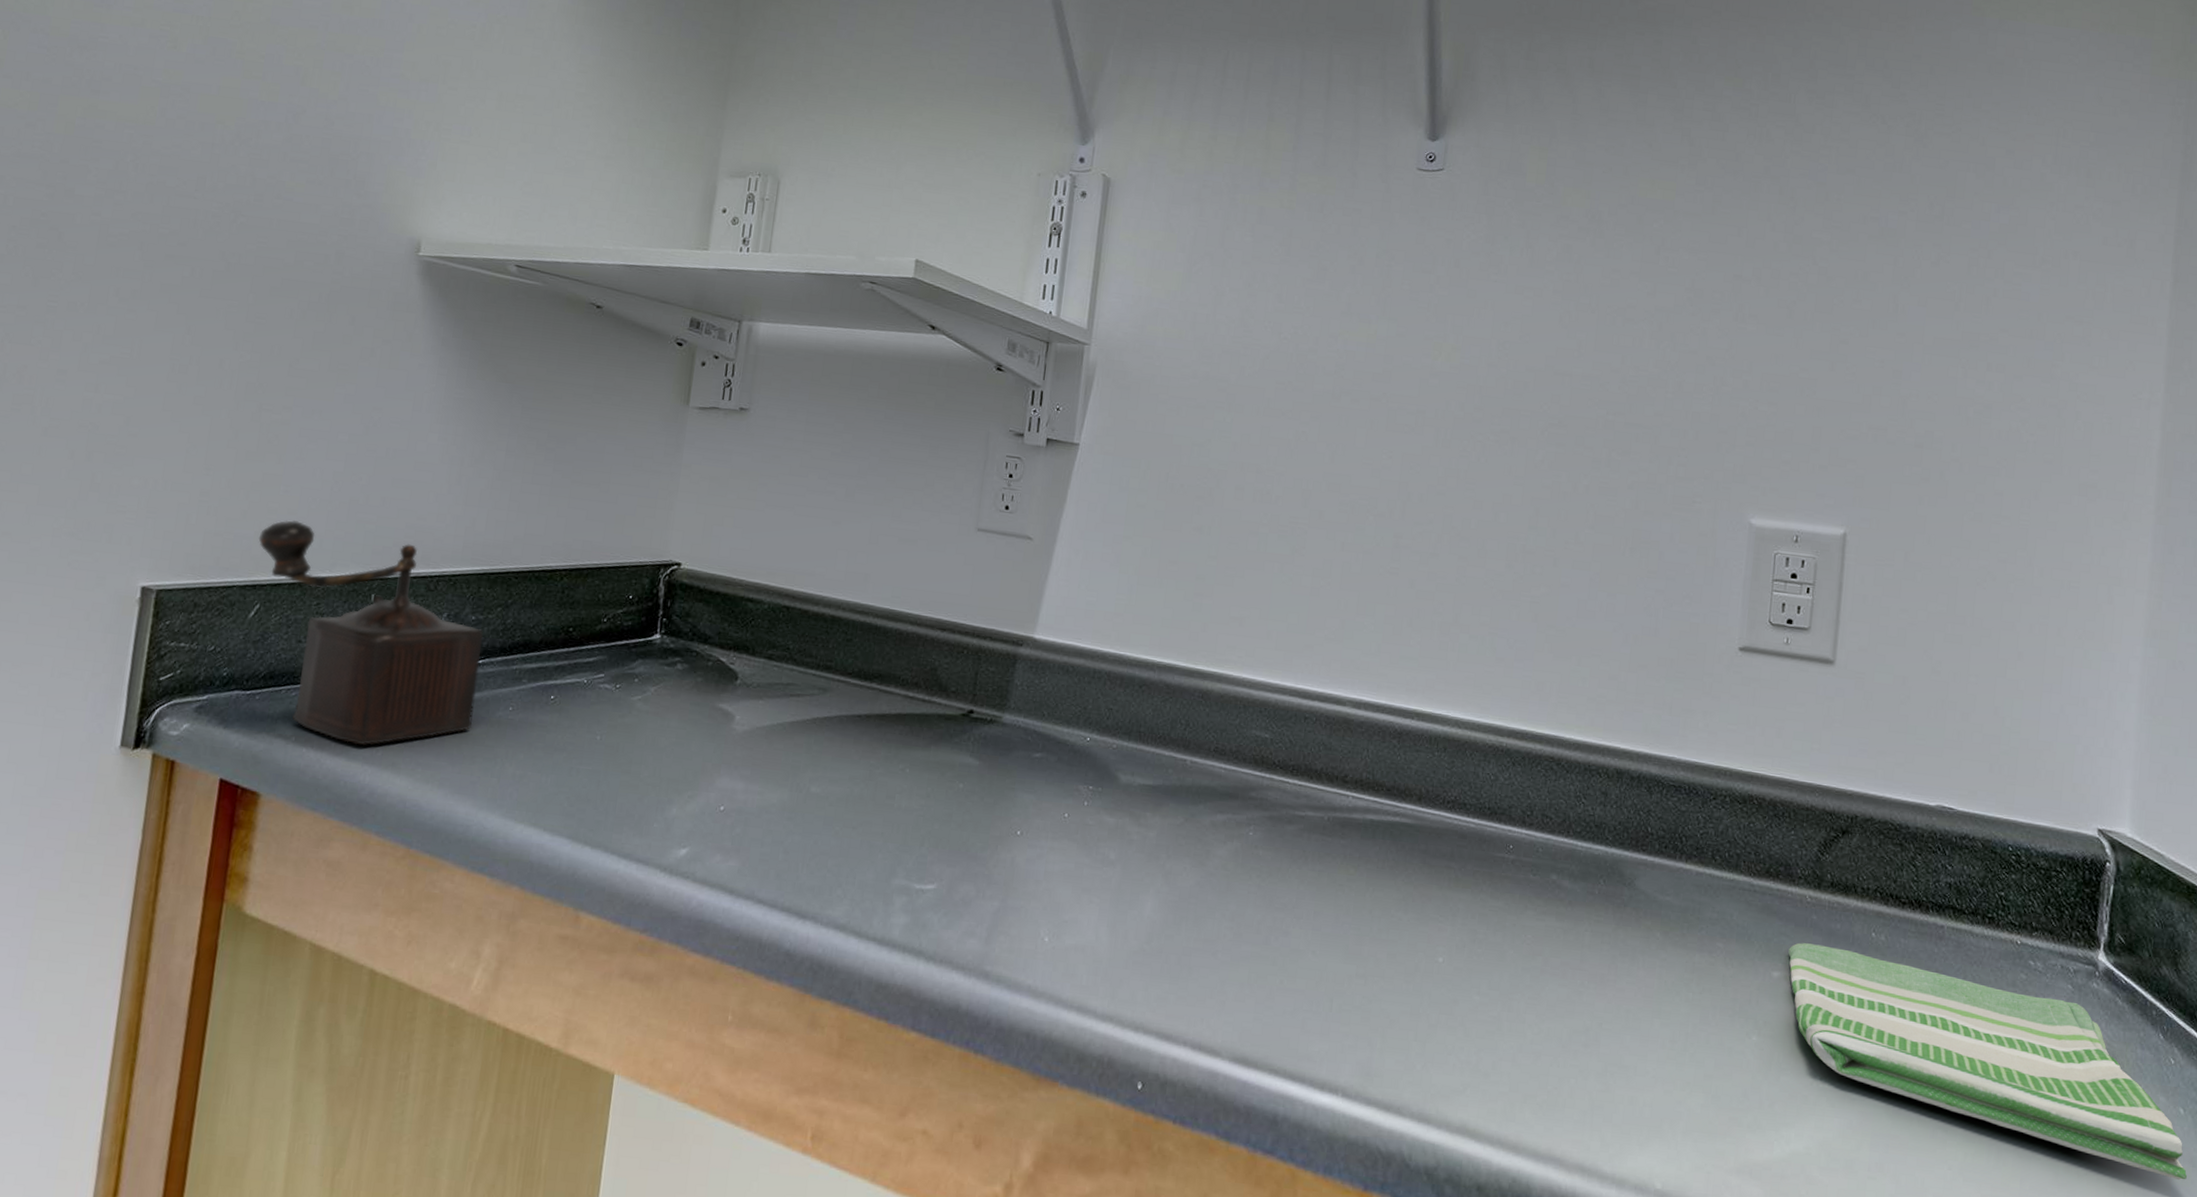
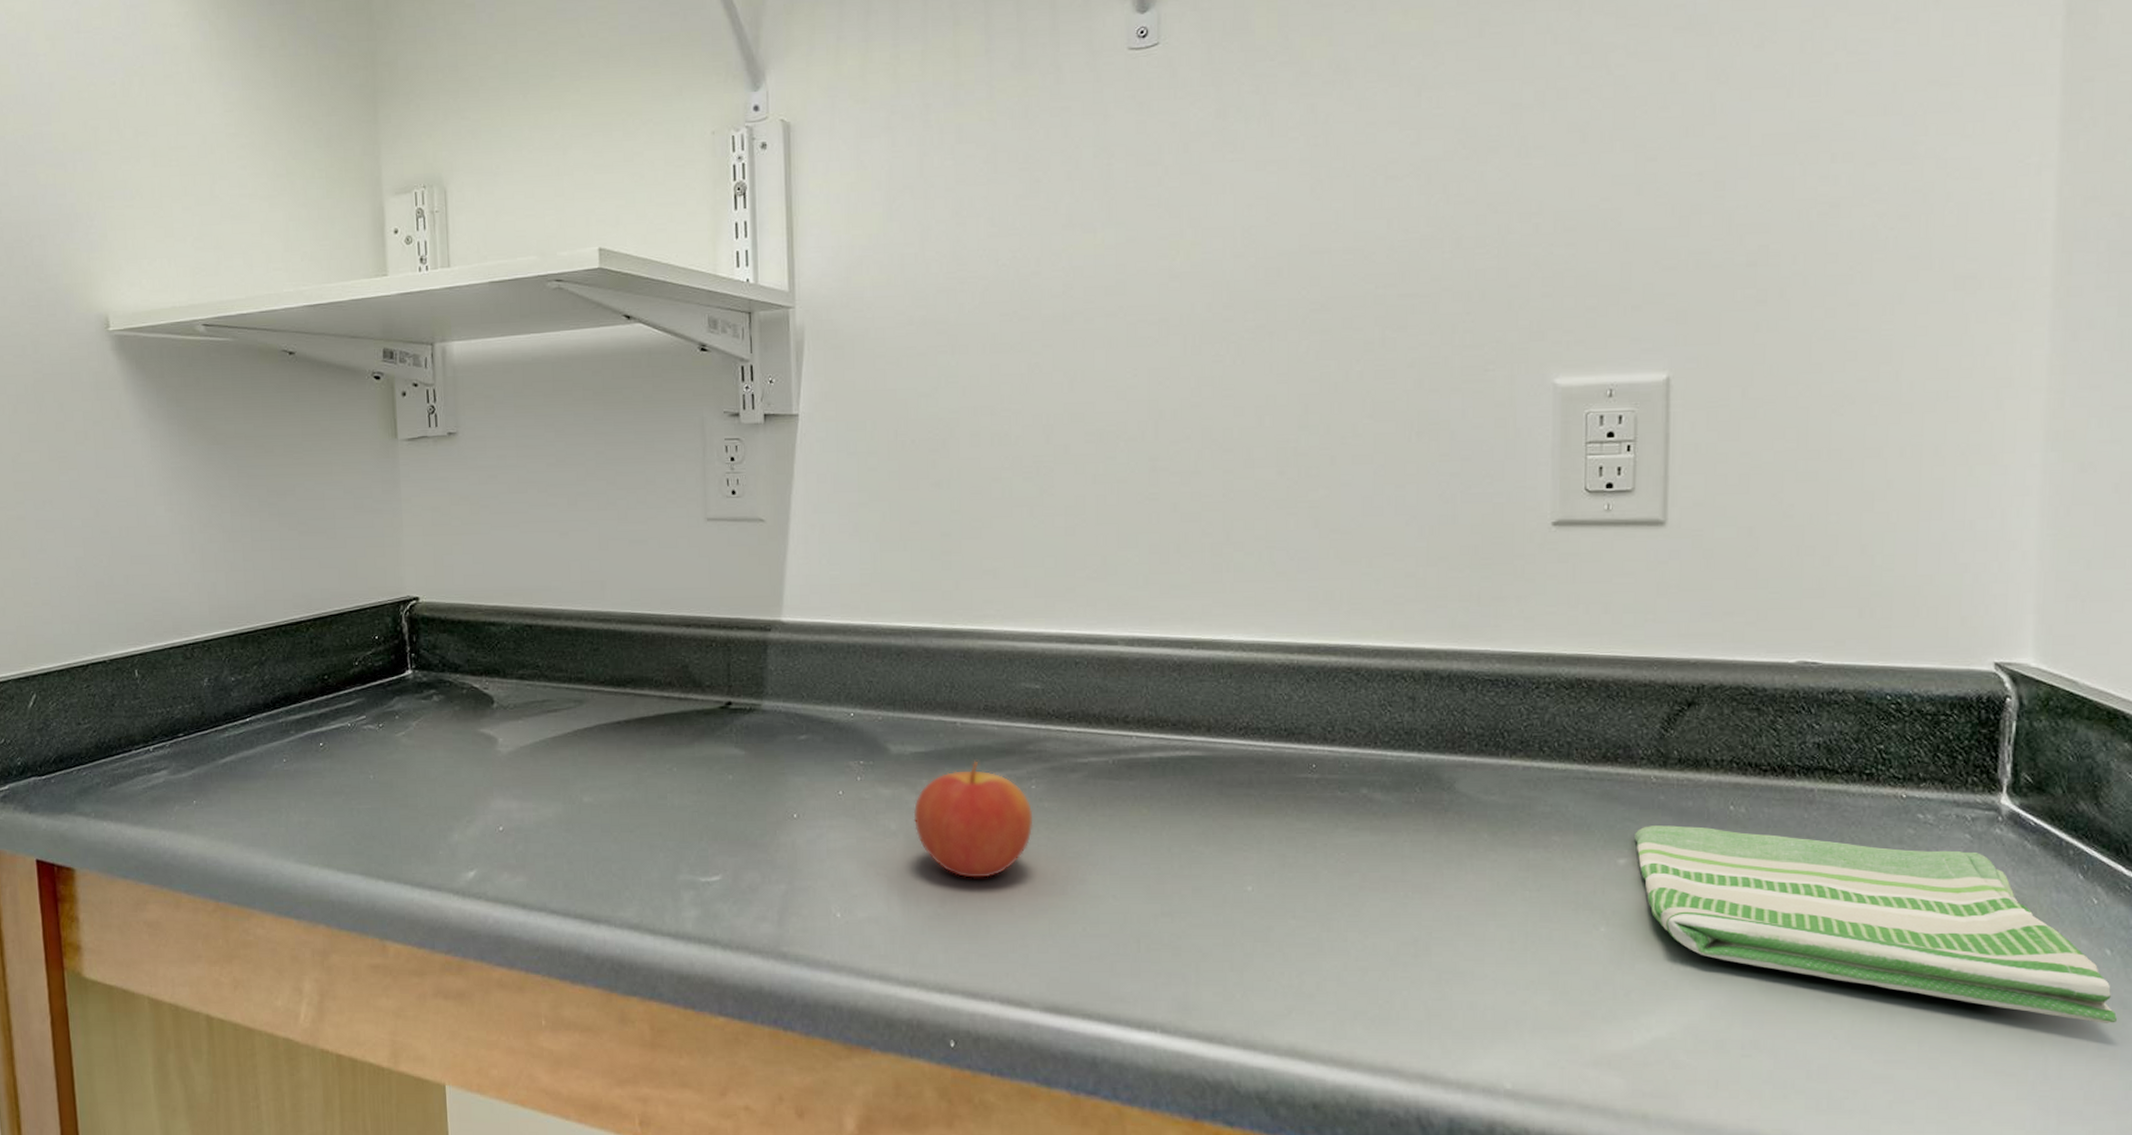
pepper mill: present [258,520,484,746] -> none [21,610,253,813]
apple: none [1133,800,1248,919] -> present [913,761,1033,878]

